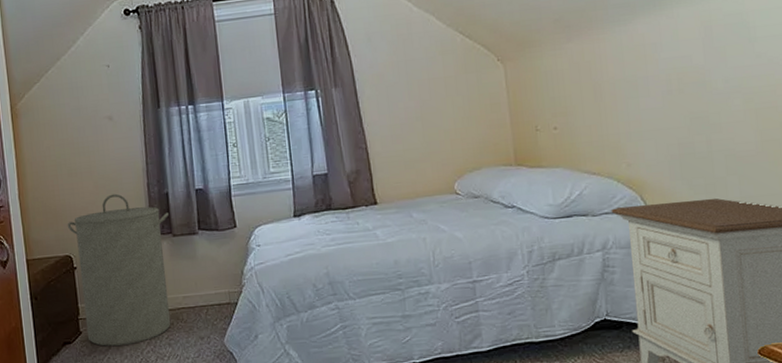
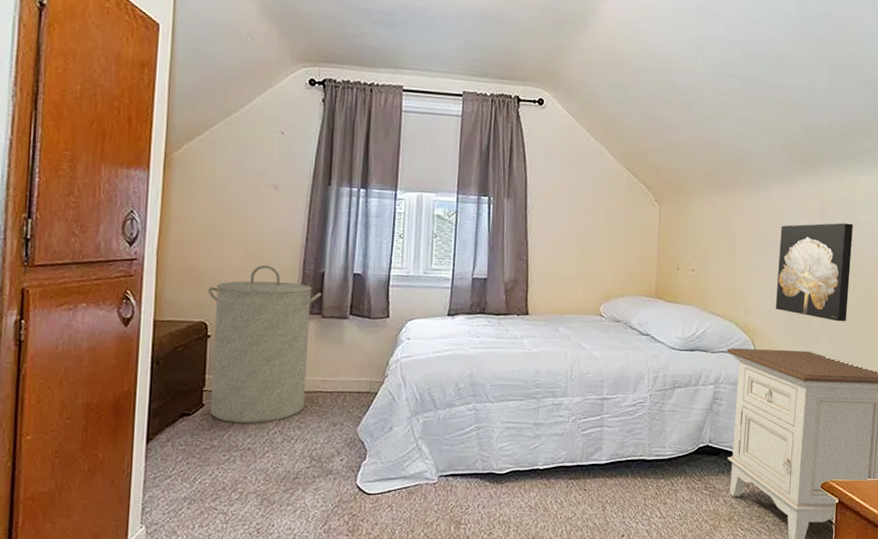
wall art: none [655,41,760,159] -> present [776,223,853,322]

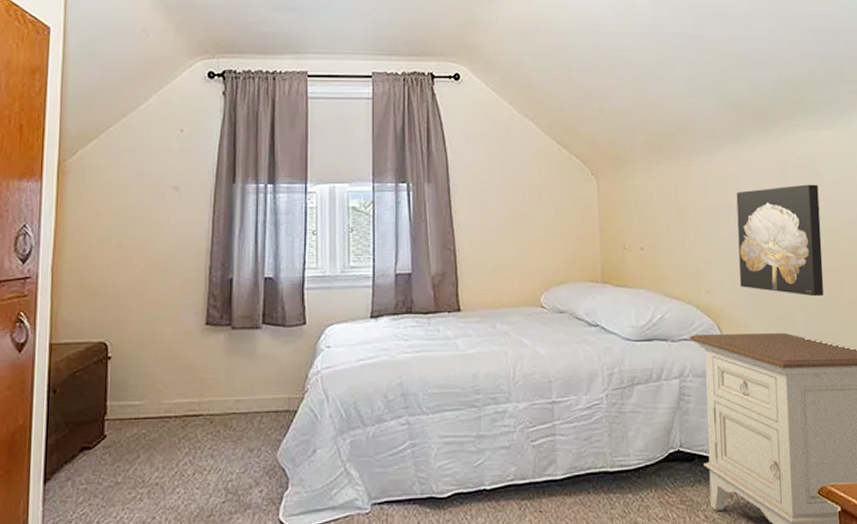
laundry hamper: present [207,264,321,424] -> none [106,274,230,456]

